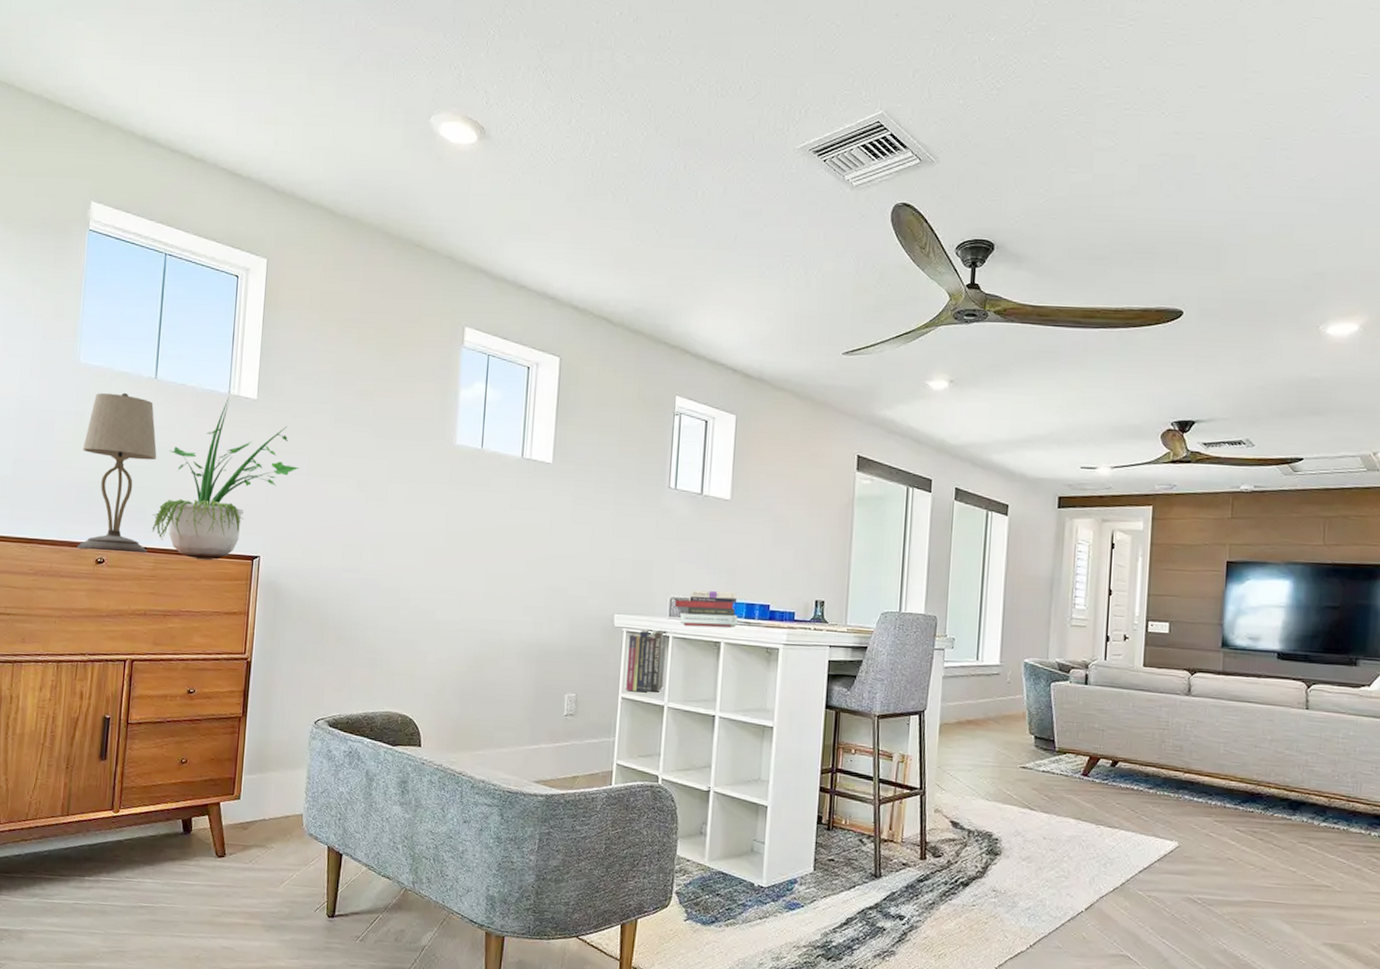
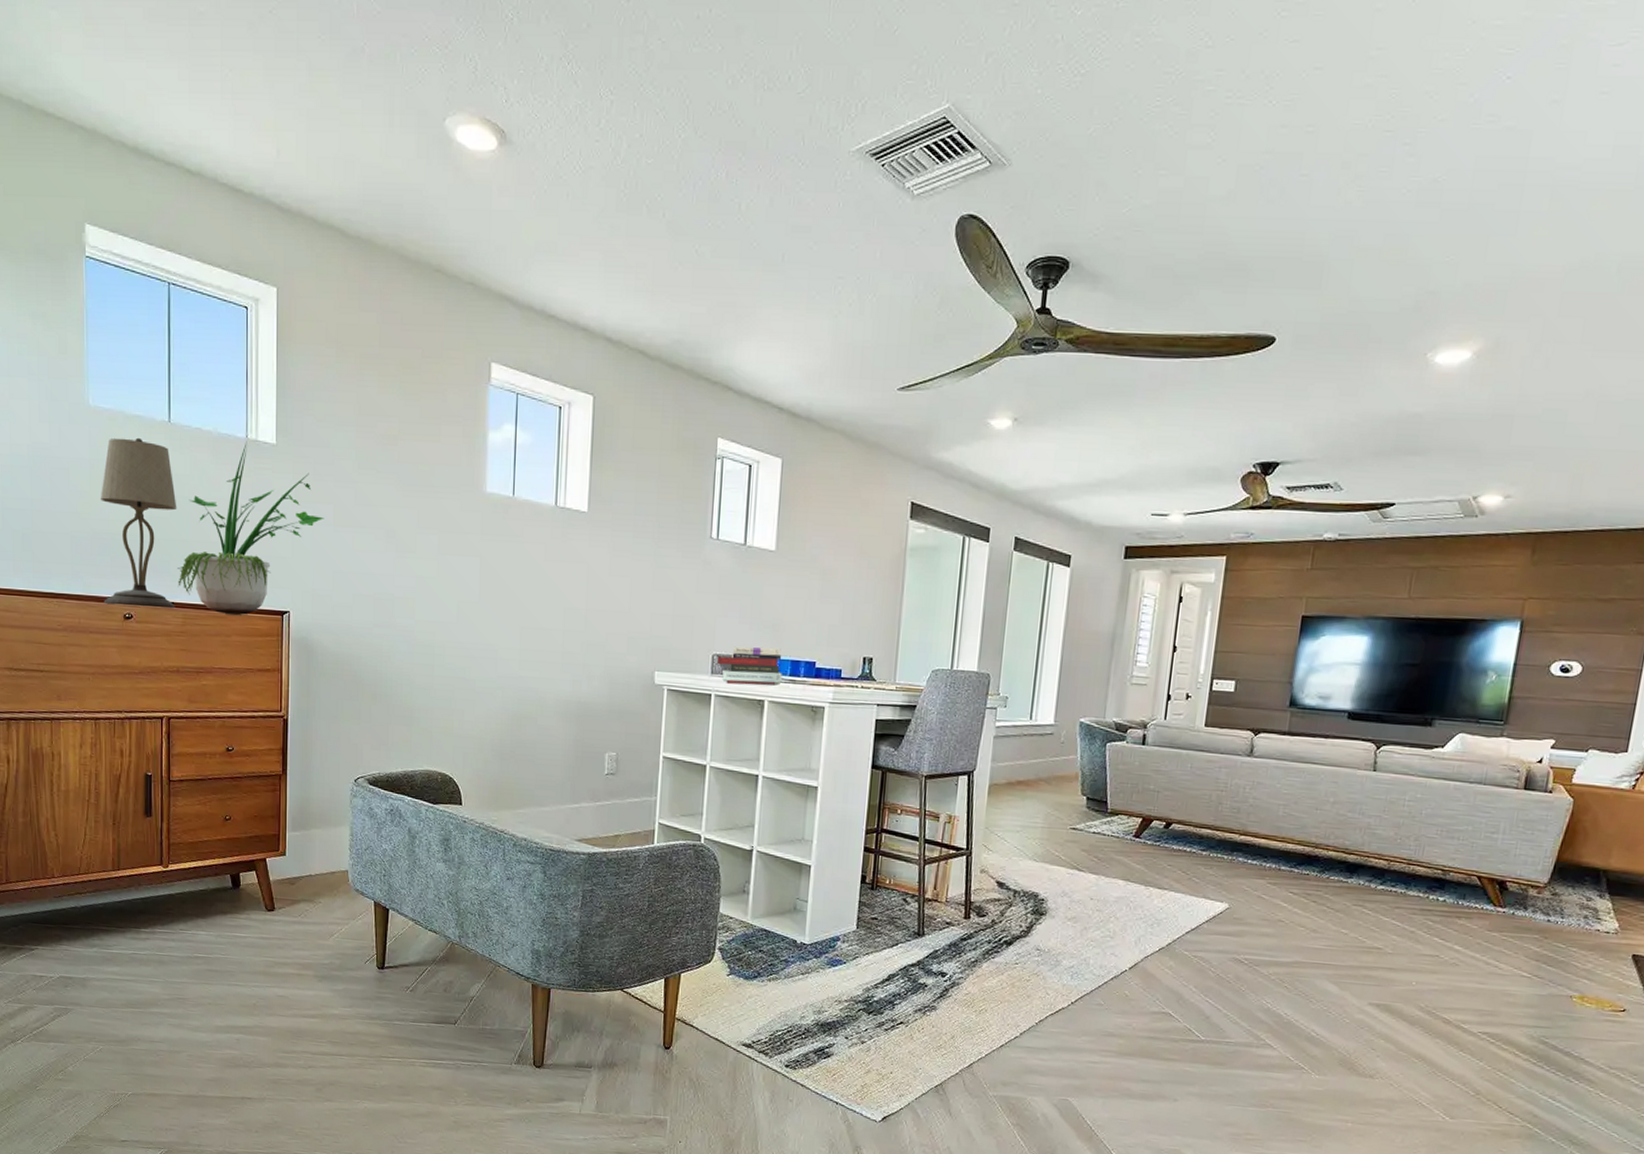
books: present [626,628,667,694] -> none [667,686,709,753]

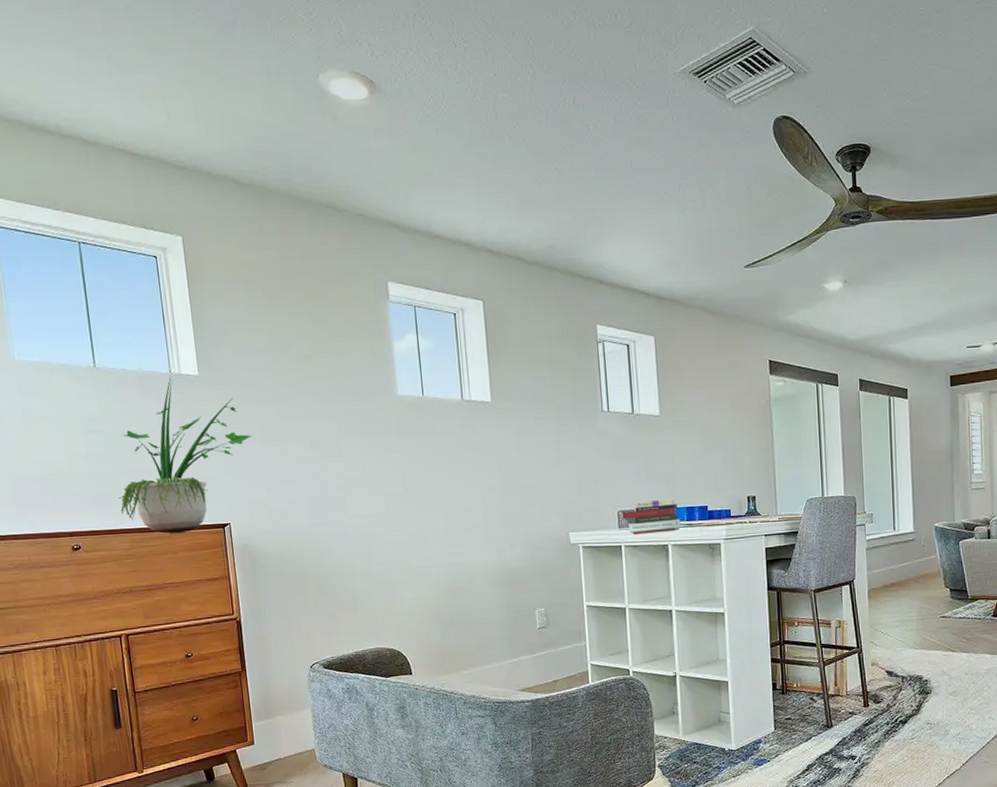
table lamp: present [100,437,177,609] -> none [36,384,121,539]

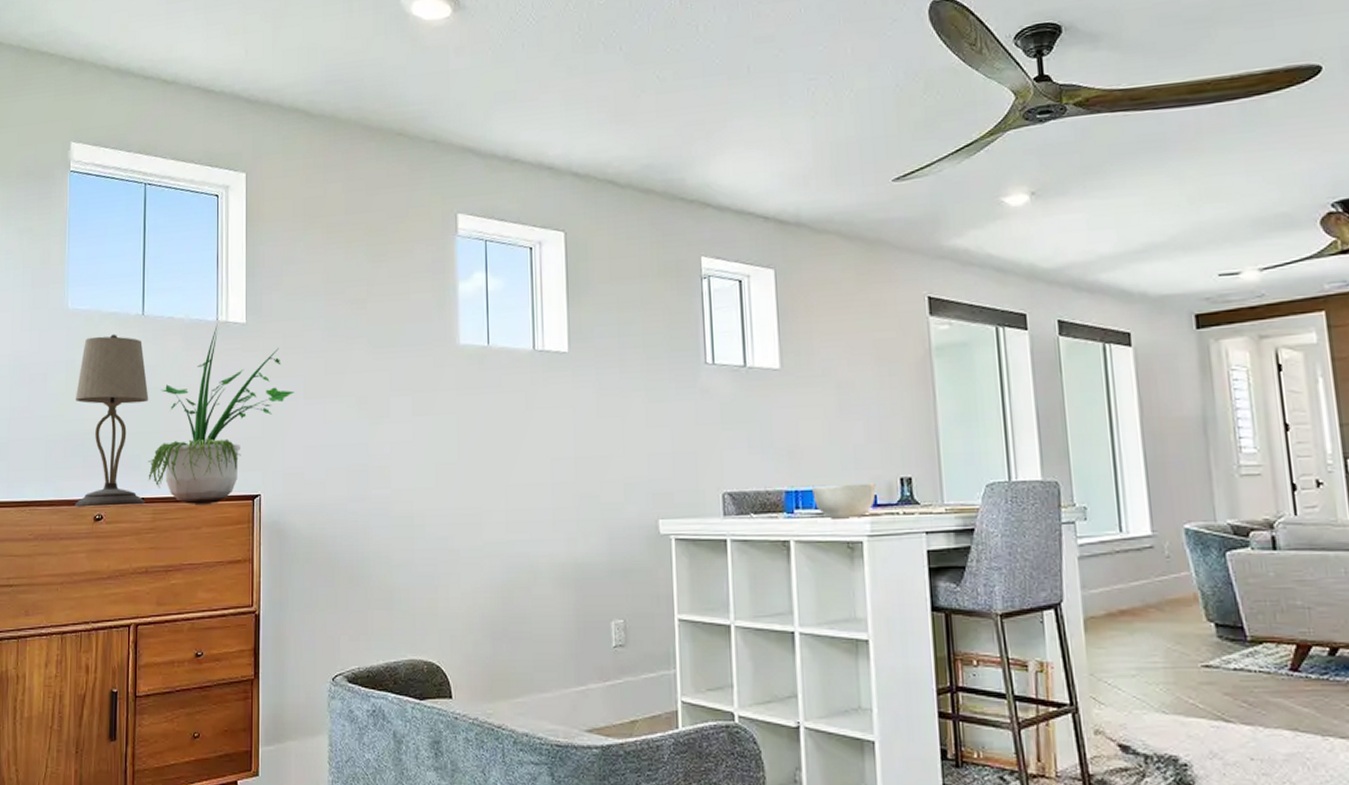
table lamp: none [36,384,121,539] -> present [75,334,149,507]
books: present [622,498,681,535] -> none [728,477,807,525]
bowl: none [683,500,730,528] -> present [811,483,876,519]

